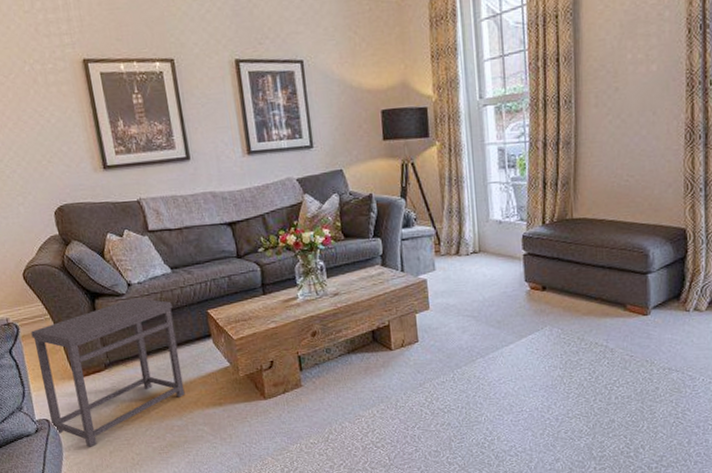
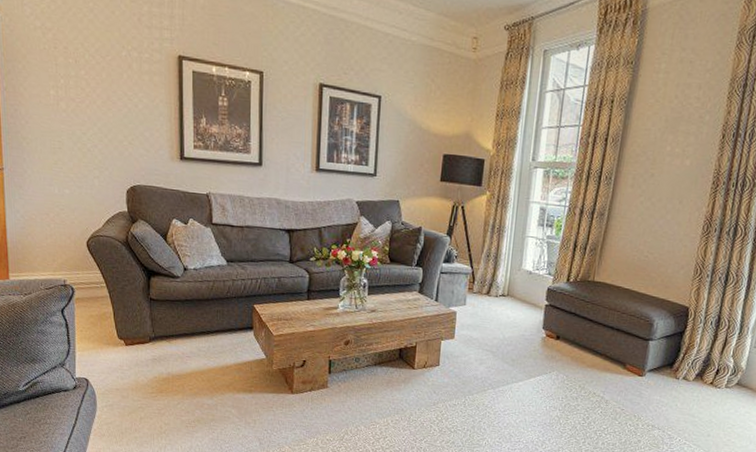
side table: present [31,298,185,447] -> none [85,282,222,411]

